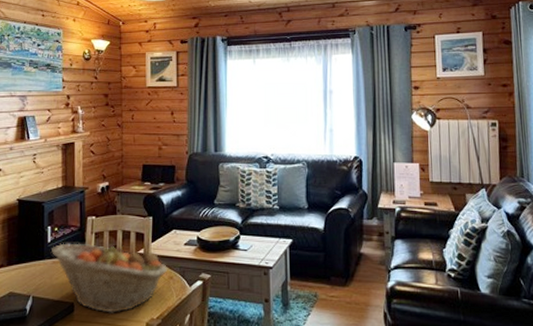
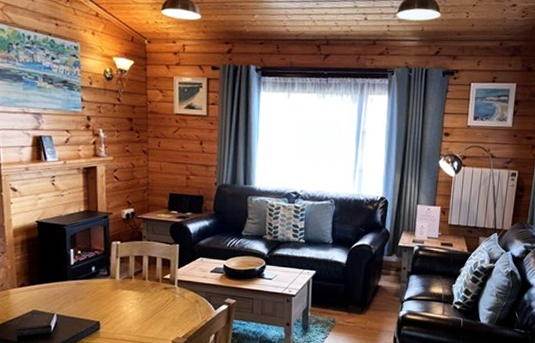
fruit basket: present [51,243,167,315] -> none [75,265,193,333]

